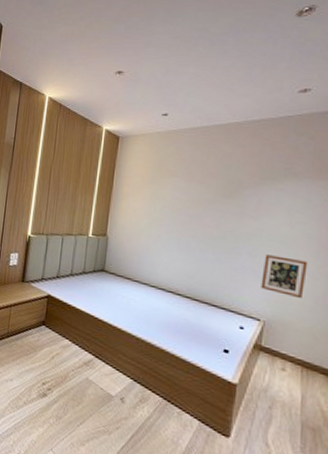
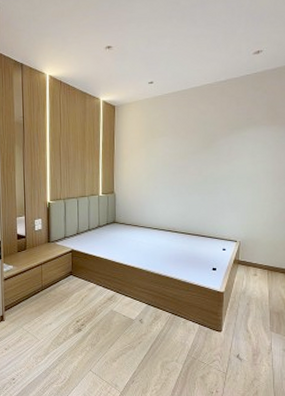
picture frame: present [261,254,308,299] -> none [236,190,268,220]

